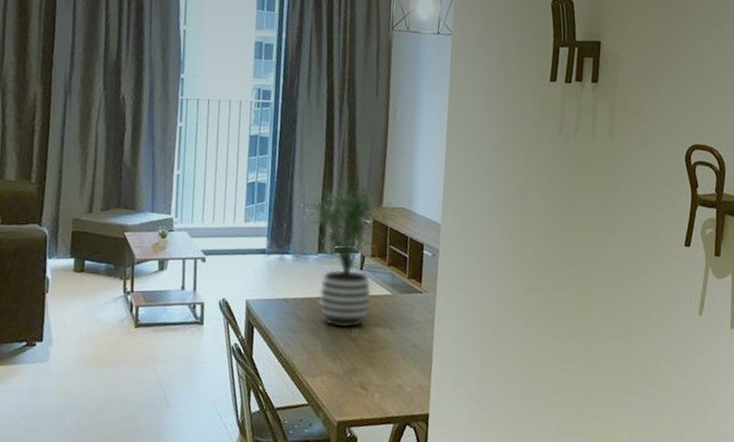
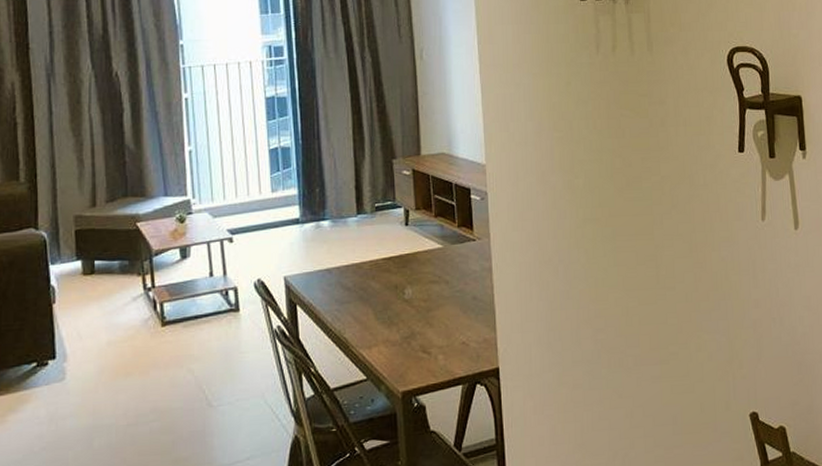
potted plant: present [300,186,397,329] -> none [332,137,438,292]

